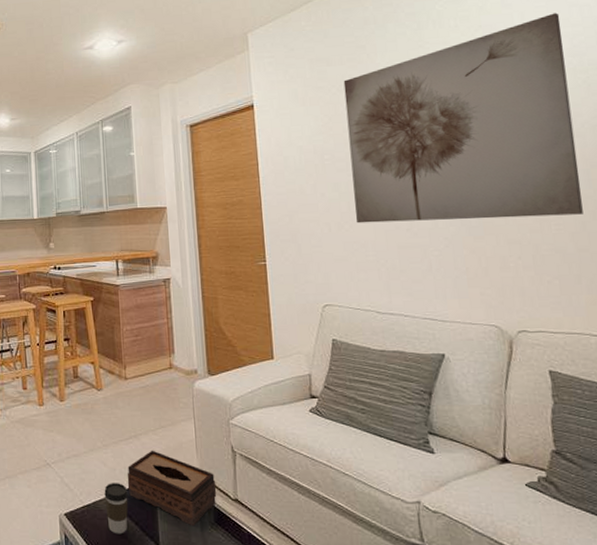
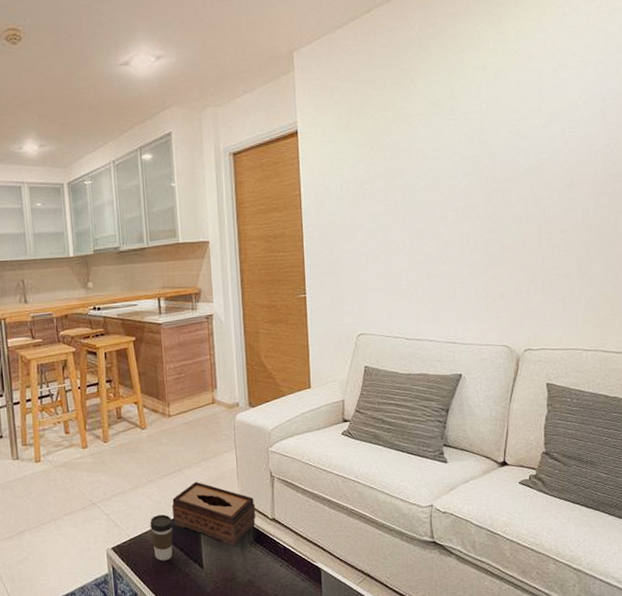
wall art: present [343,13,583,224] -> none [386,39,589,254]

